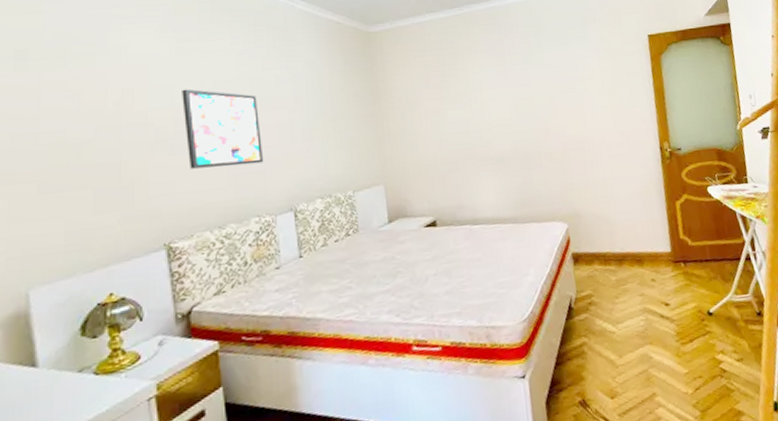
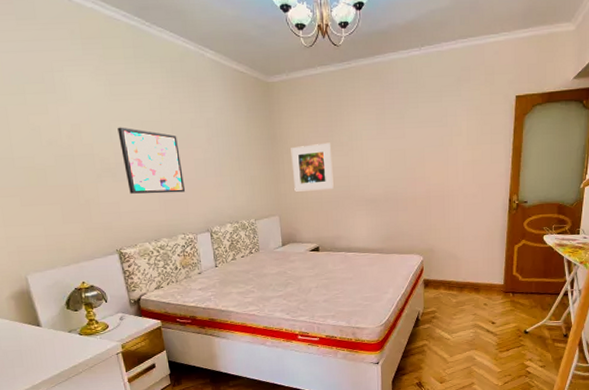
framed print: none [397,94,451,154] -> present [291,142,334,192]

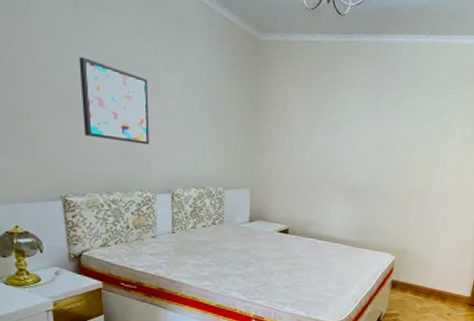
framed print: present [291,142,334,192] -> none [271,117,318,170]

